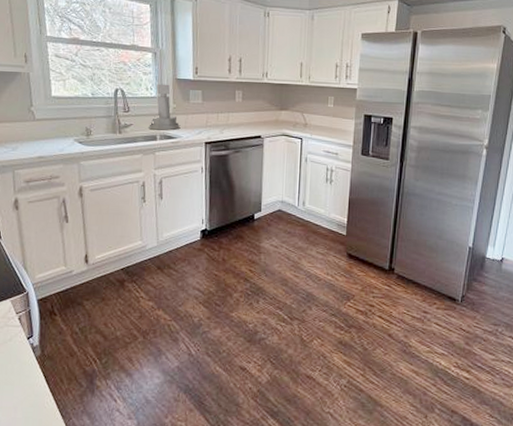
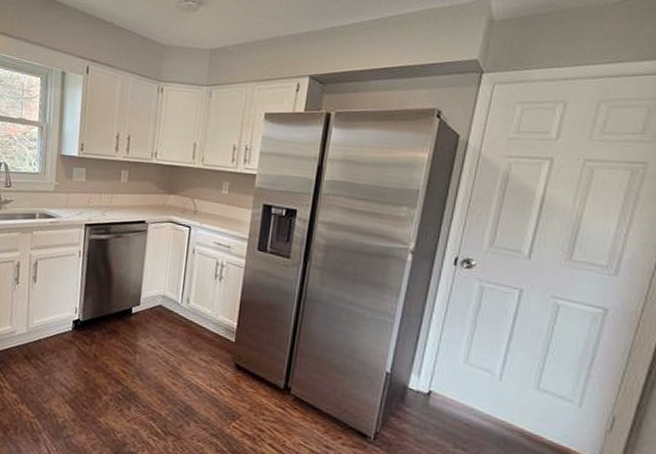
paper towel holder: present [148,84,181,131] -> none [28,159,61,209]

